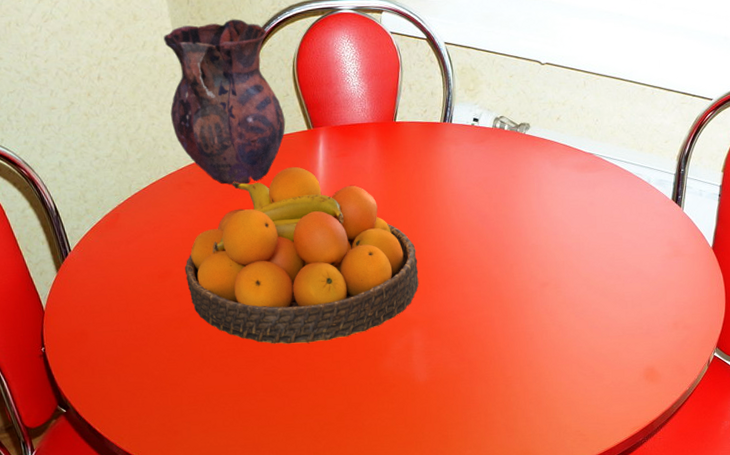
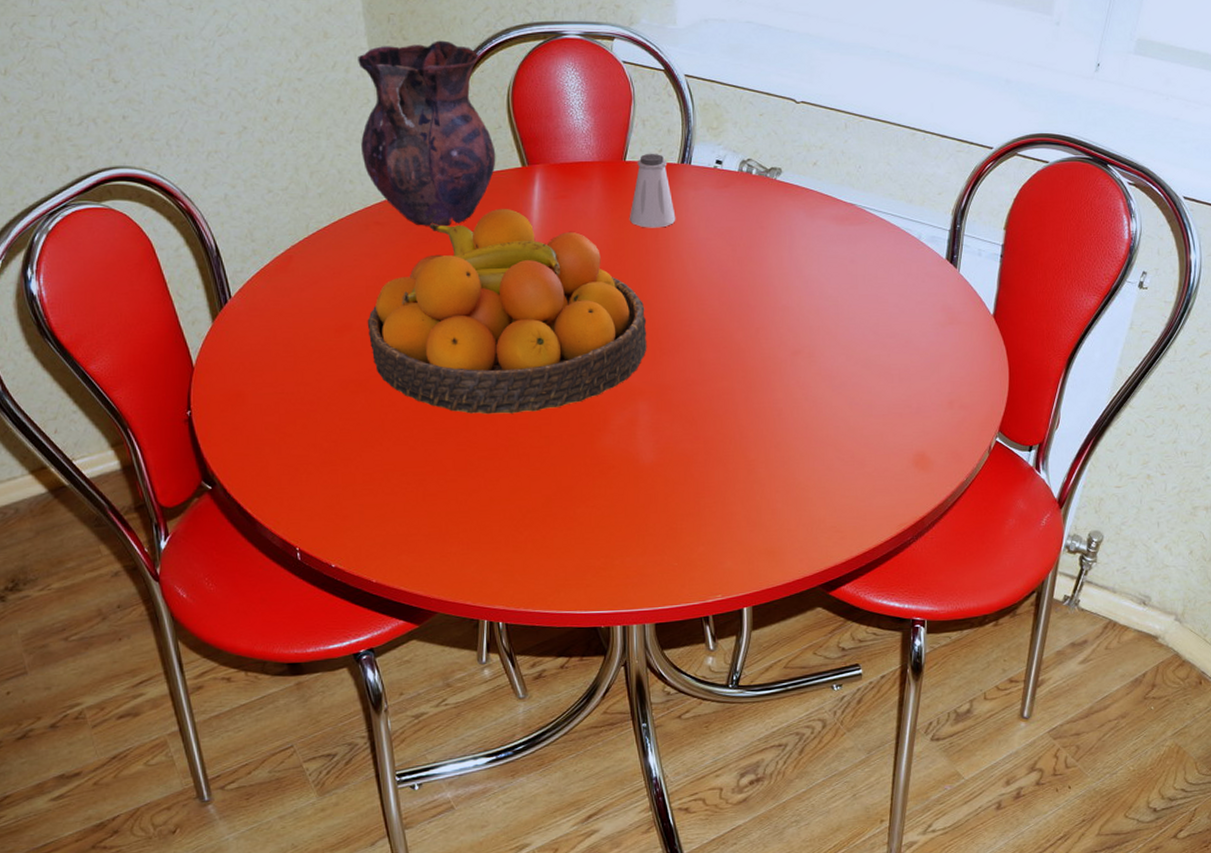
saltshaker: none [400,114,440,180] -> present [629,154,676,228]

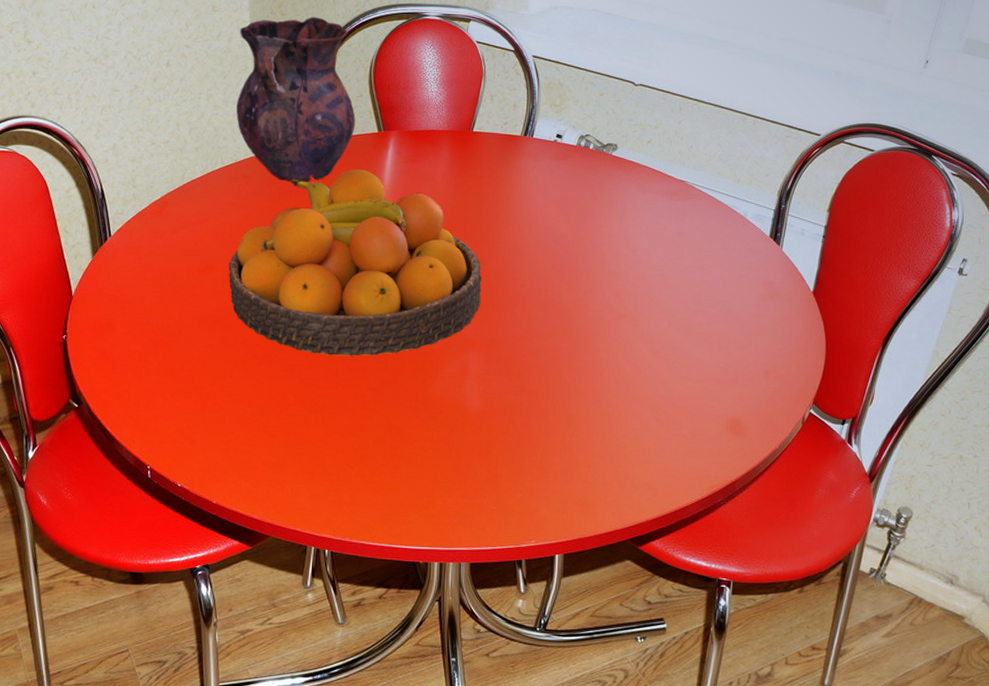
saltshaker: present [629,154,676,228] -> none [472,126,516,194]

